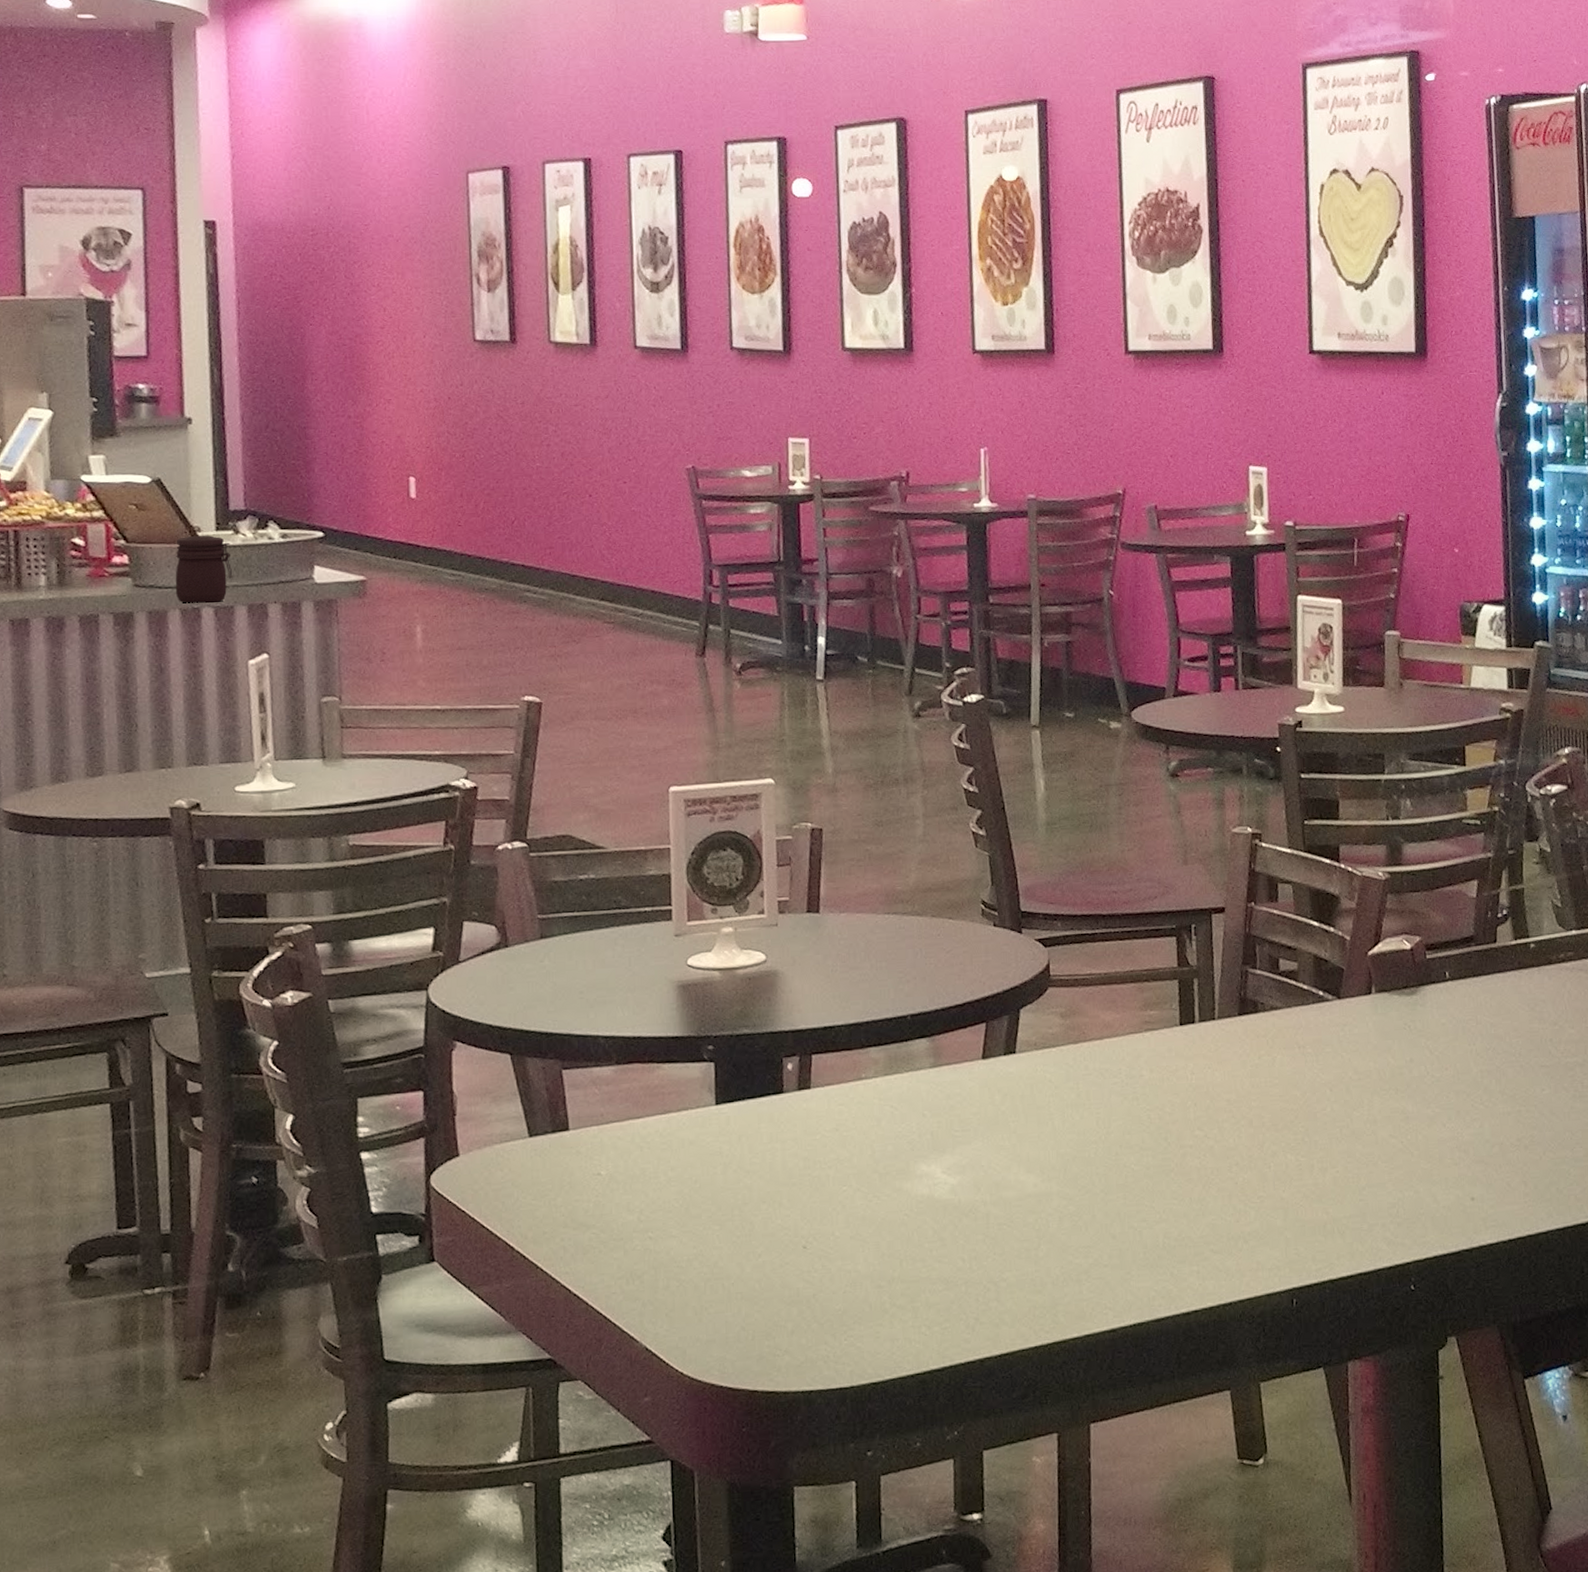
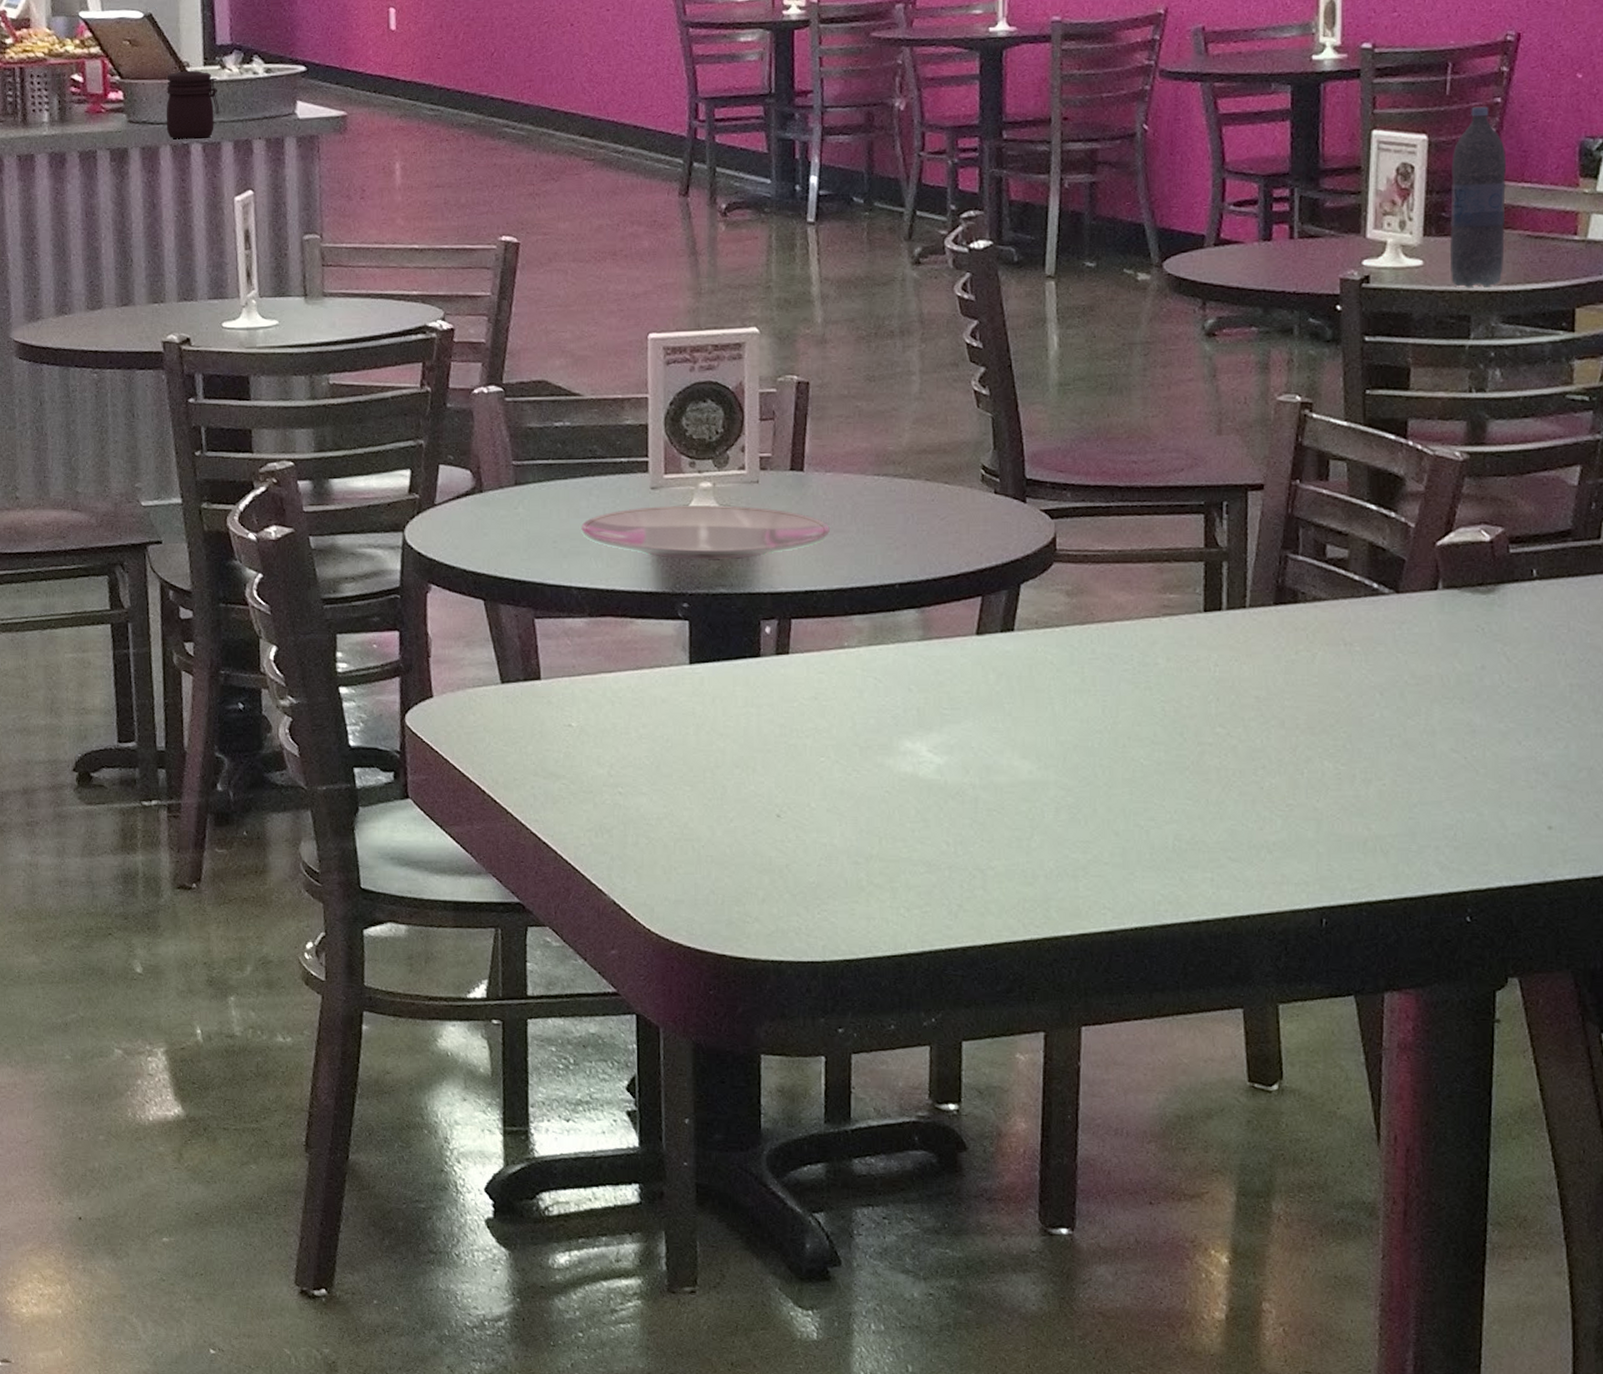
plate: none [607,948,845,1003] -> present [581,504,830,559]
water bottle: none [1362,575,1408,730] -> present [1450,106,1506,288]

